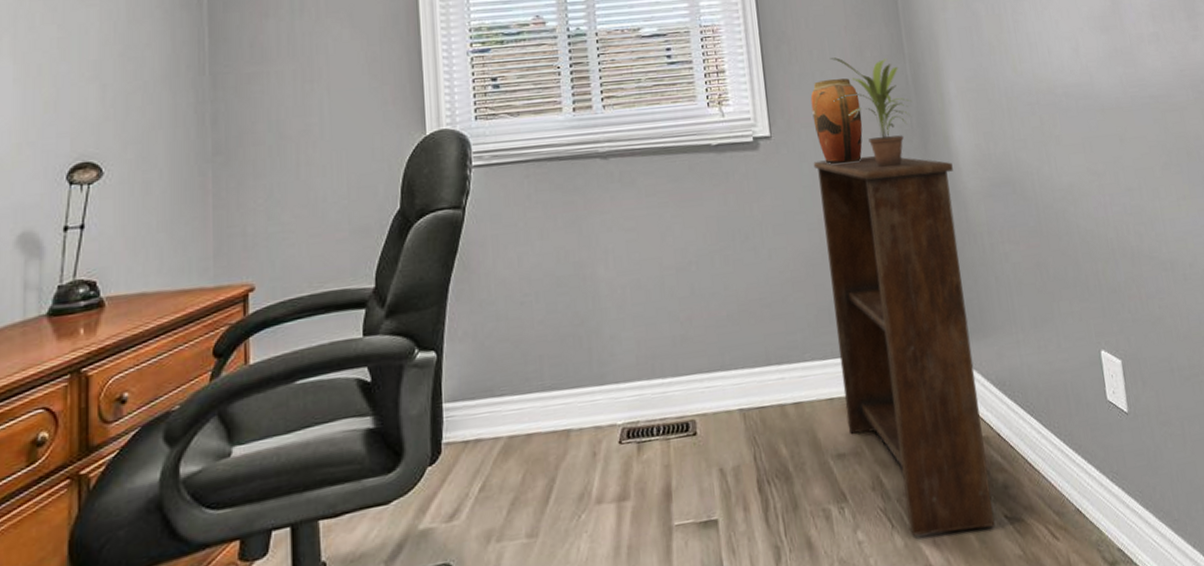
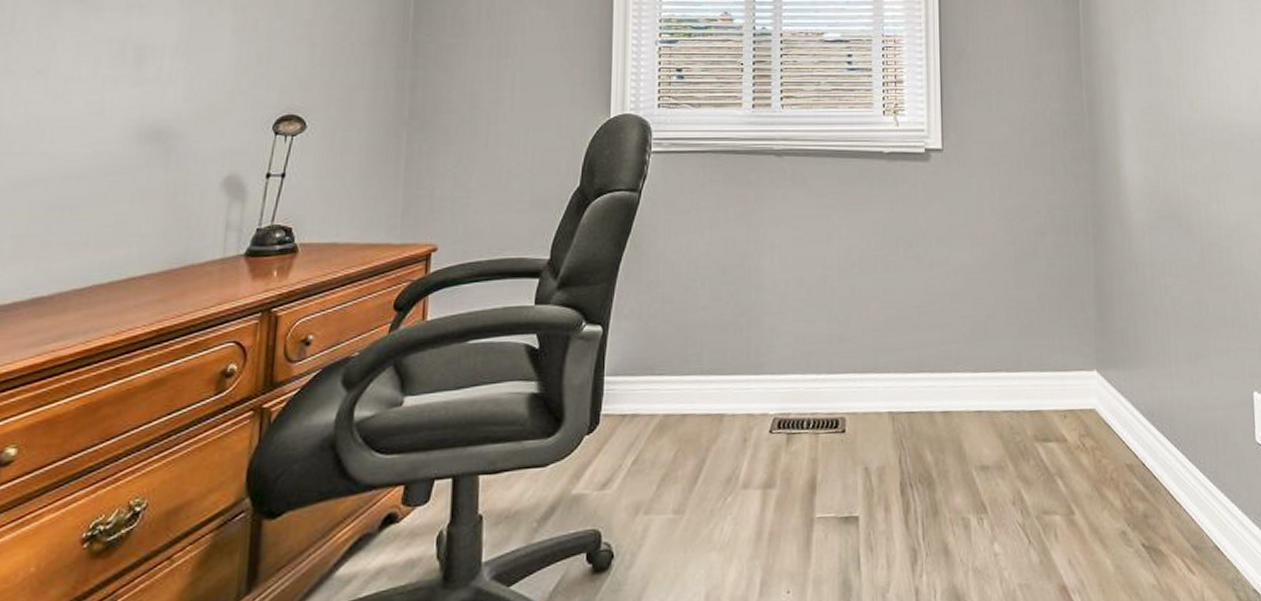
vase: present [810,78,863,164] -> none [985,99,1034,182]
bookshelf: present [813,155,995,536] -> none [982,177,1132,554]
potted plant: present [829,57,911,168] -> none [1007,78,1085,190]

